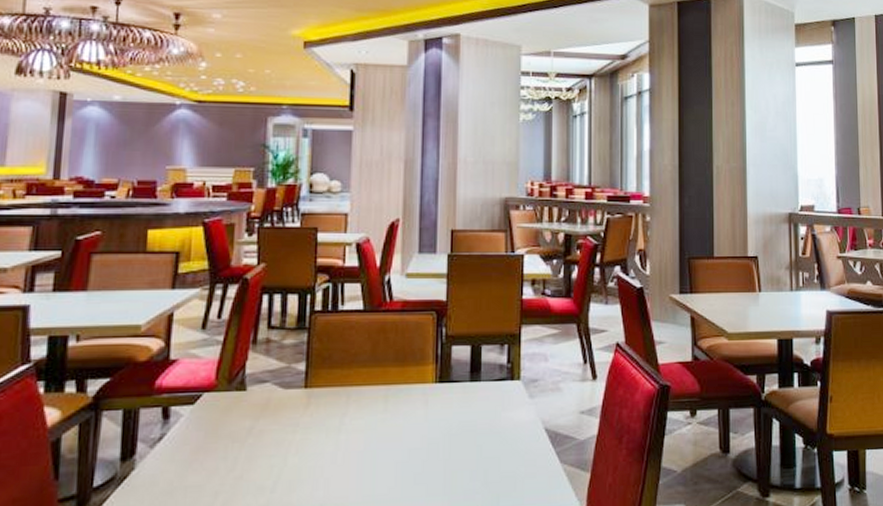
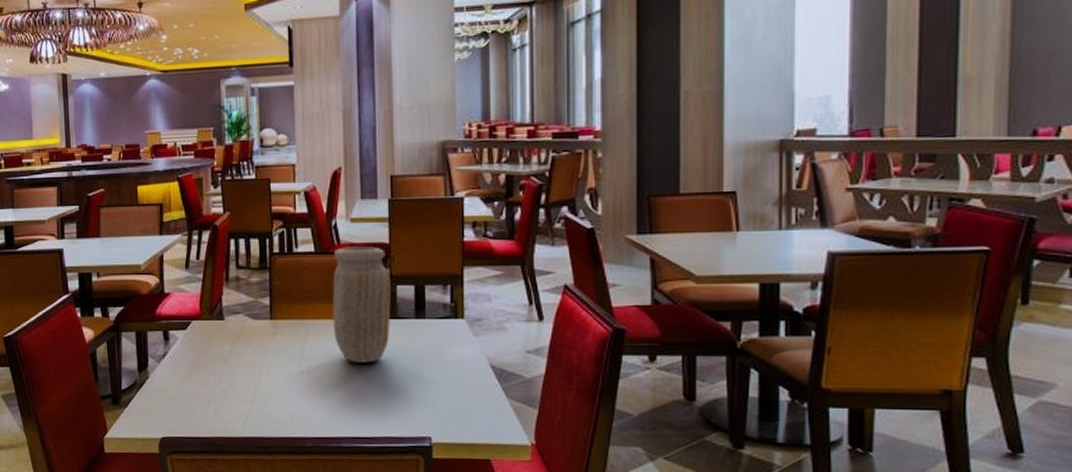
vase: none [378,303,446,434] -> present [332,245,391,363]

